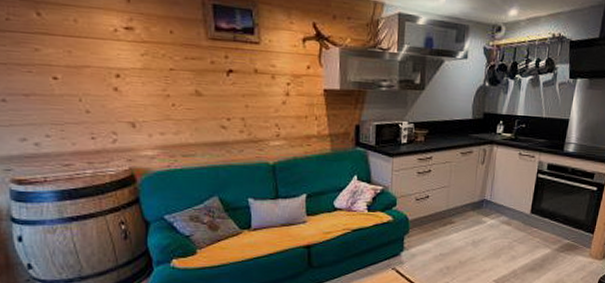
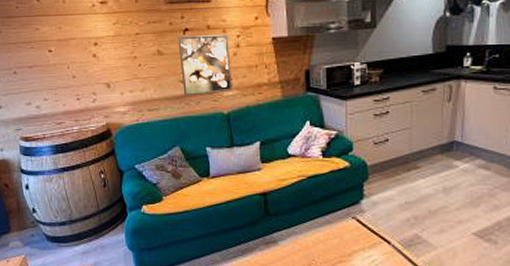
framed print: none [220,77,280,144] -> present [178,35,233,96]

